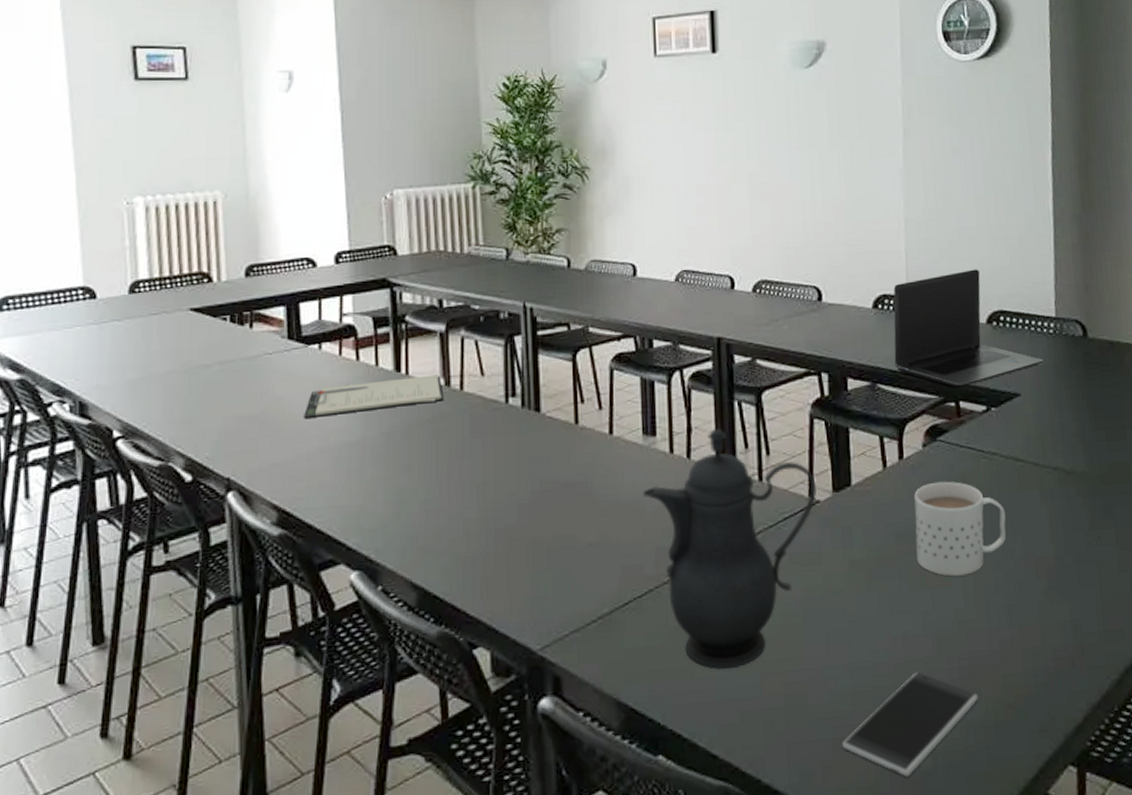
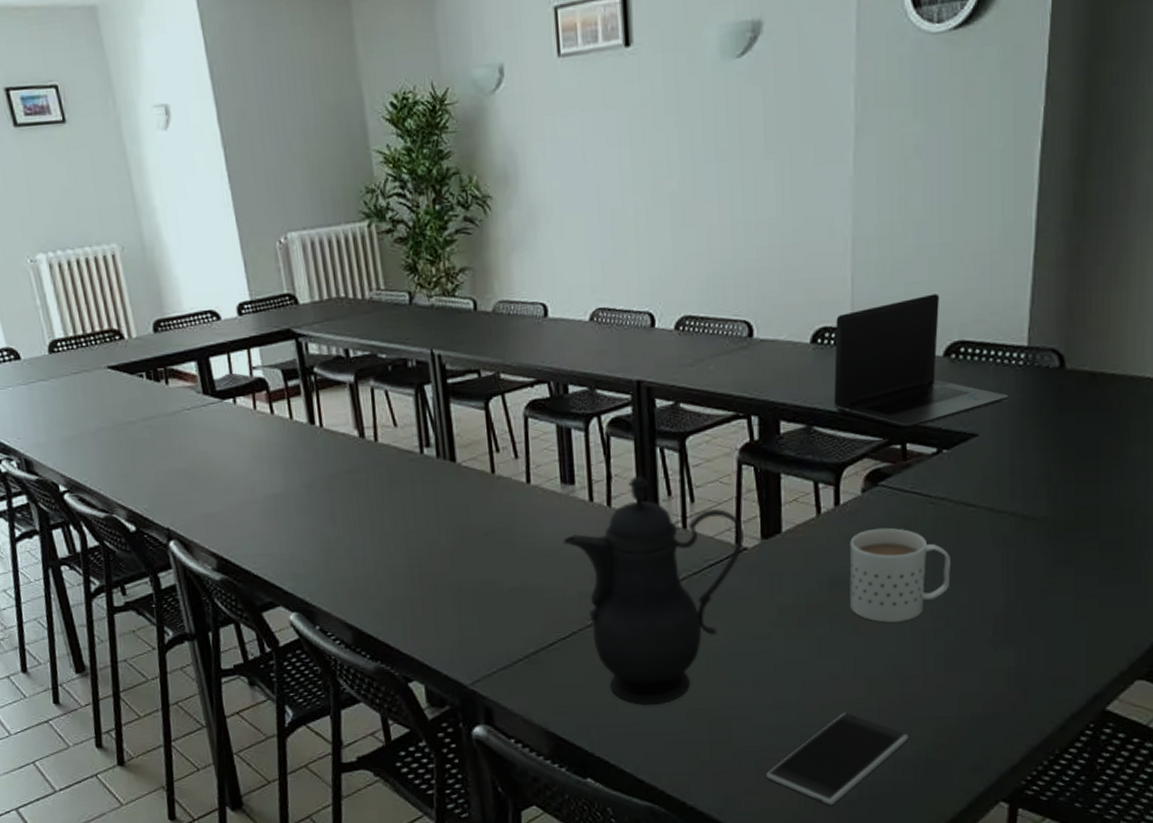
clipboard: present [304,375,444,419] -> none [228,426,360,472]

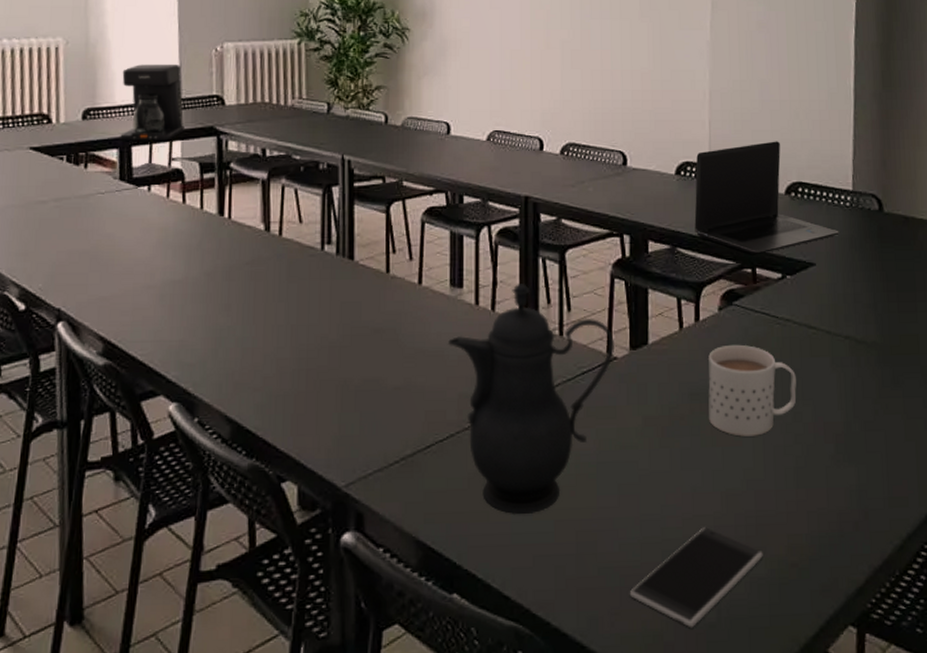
coffee maker: none [185,263,260,353] -> present [120,64,184,142]

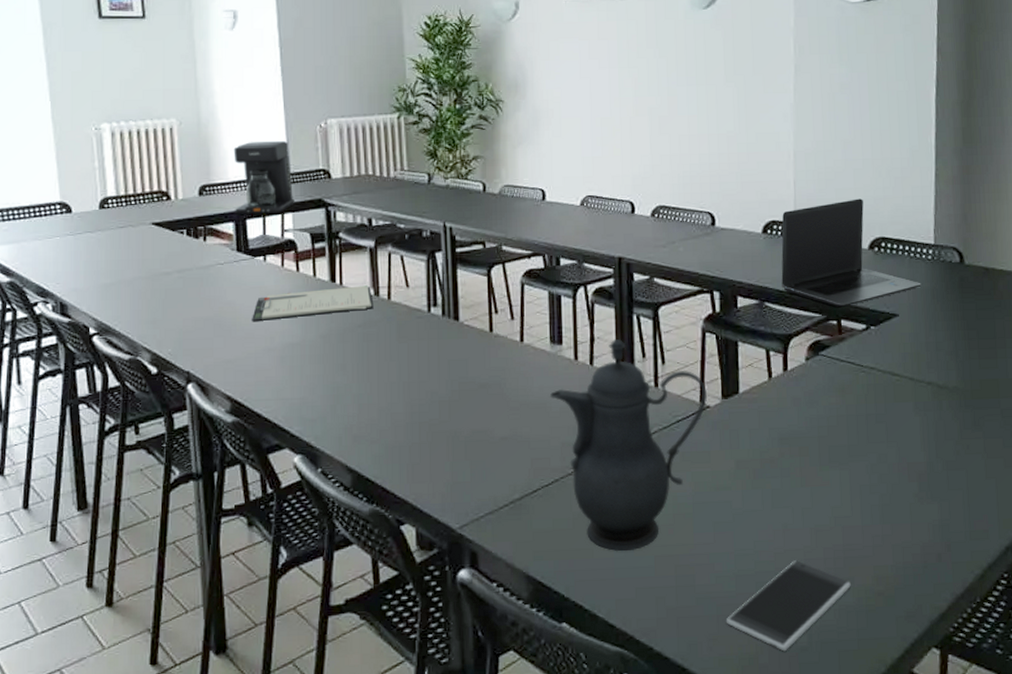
clipboard: none [131,220,264,257] -> present [252,285,374,322]
mug: present [708,344,797,437] -> none [796,392,882,477]

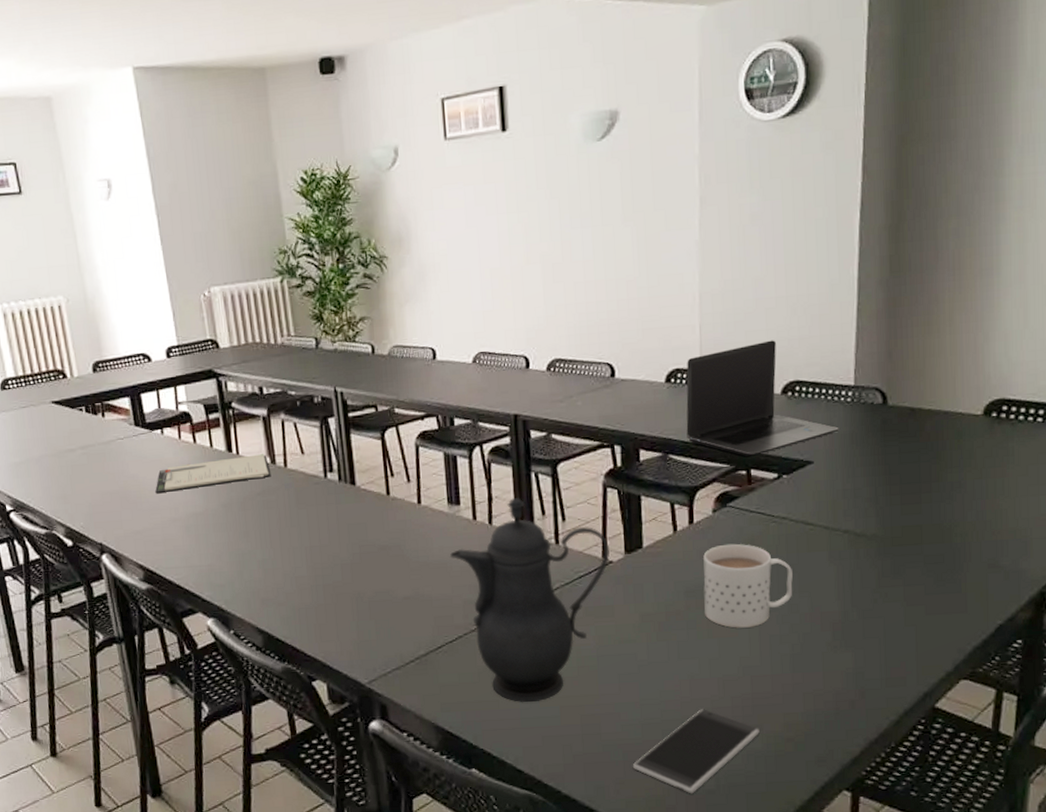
coffee maker: present [234,141,294,216] -> none [121,313,186,390]
mug: none [796,392,882,477] -> present [703,543,793,628]

